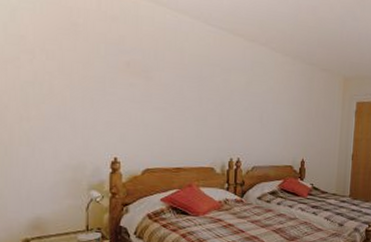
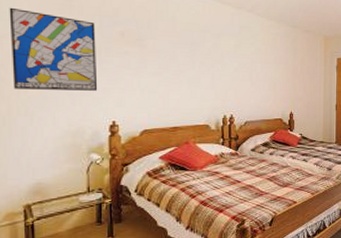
wall art: none [14,30,101,124] -> present [9,7,98,91]

